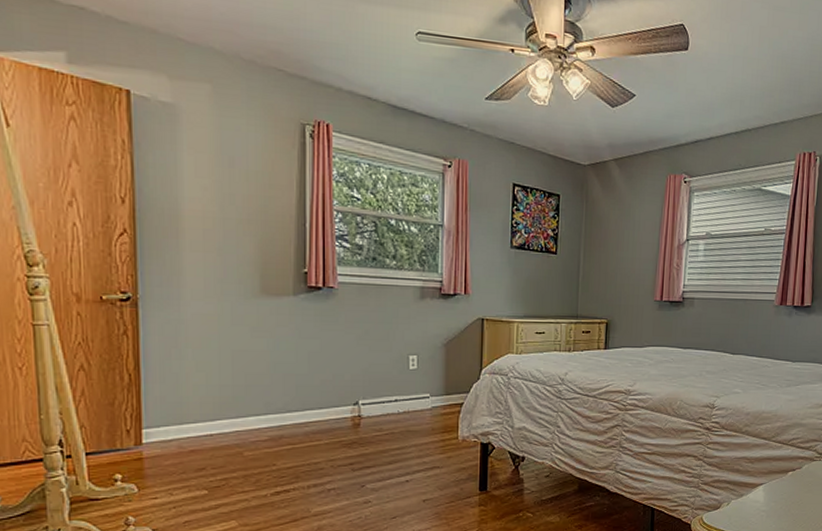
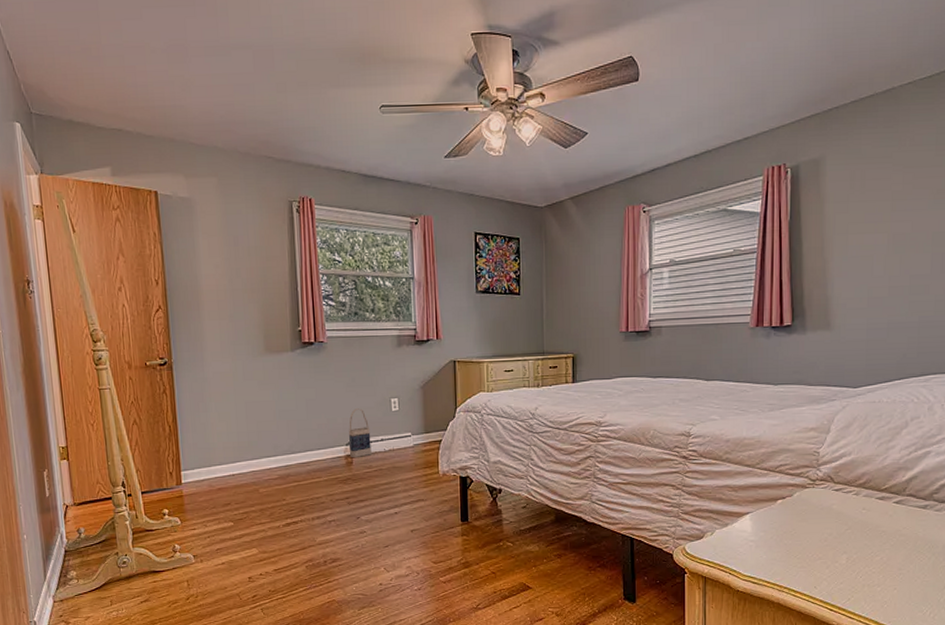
bag: none [358,364,383,419] -> present [349,408,372,457]

